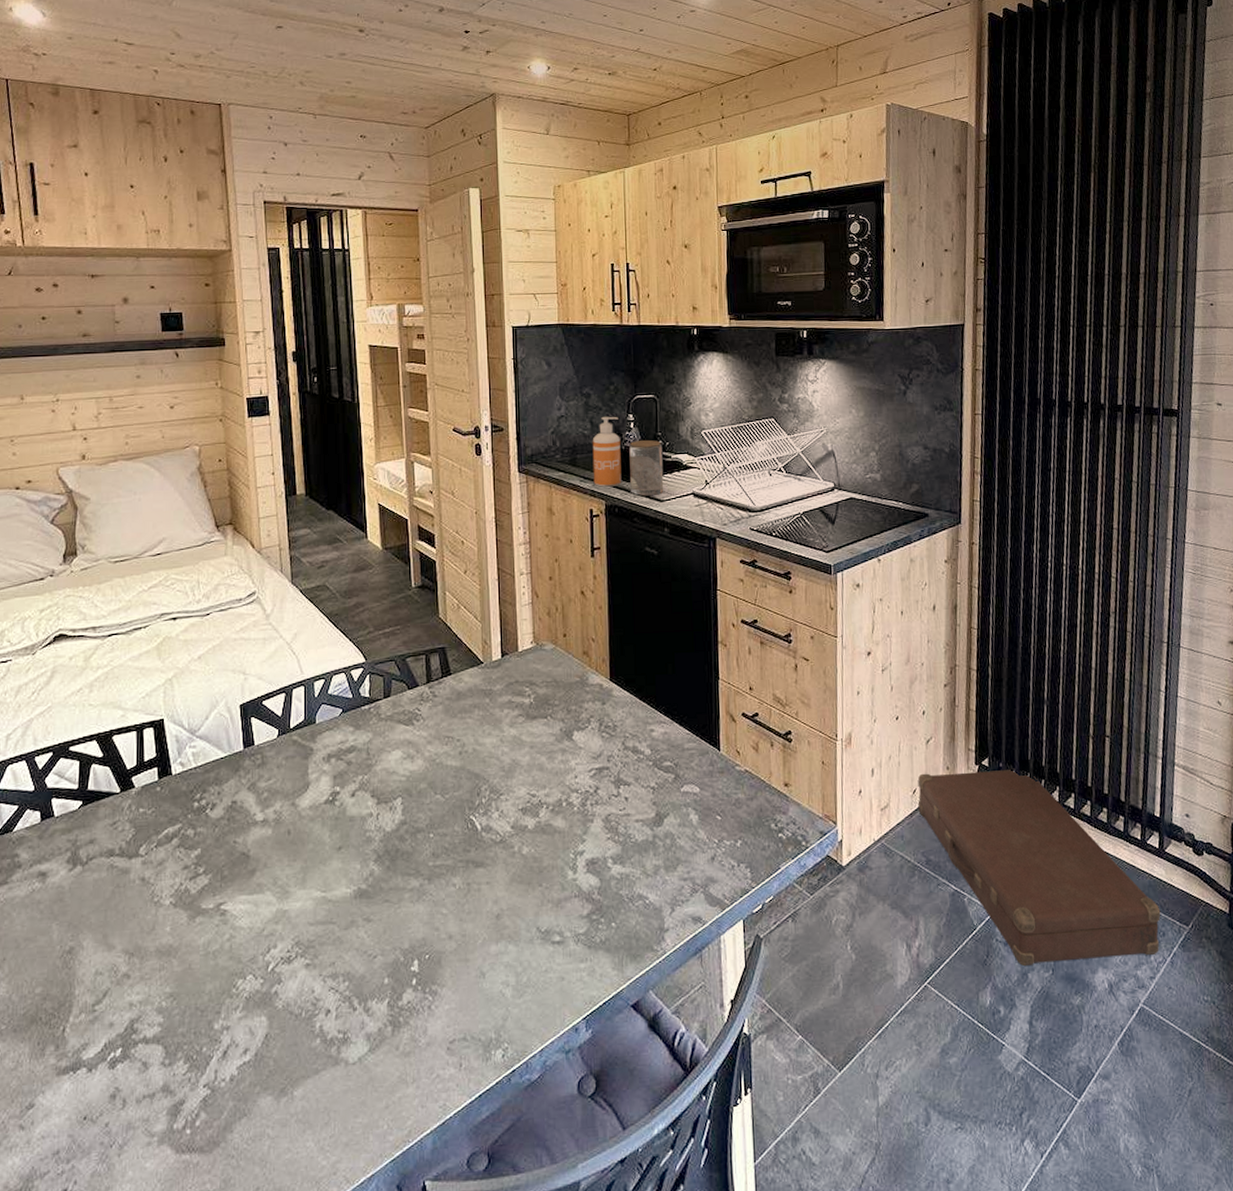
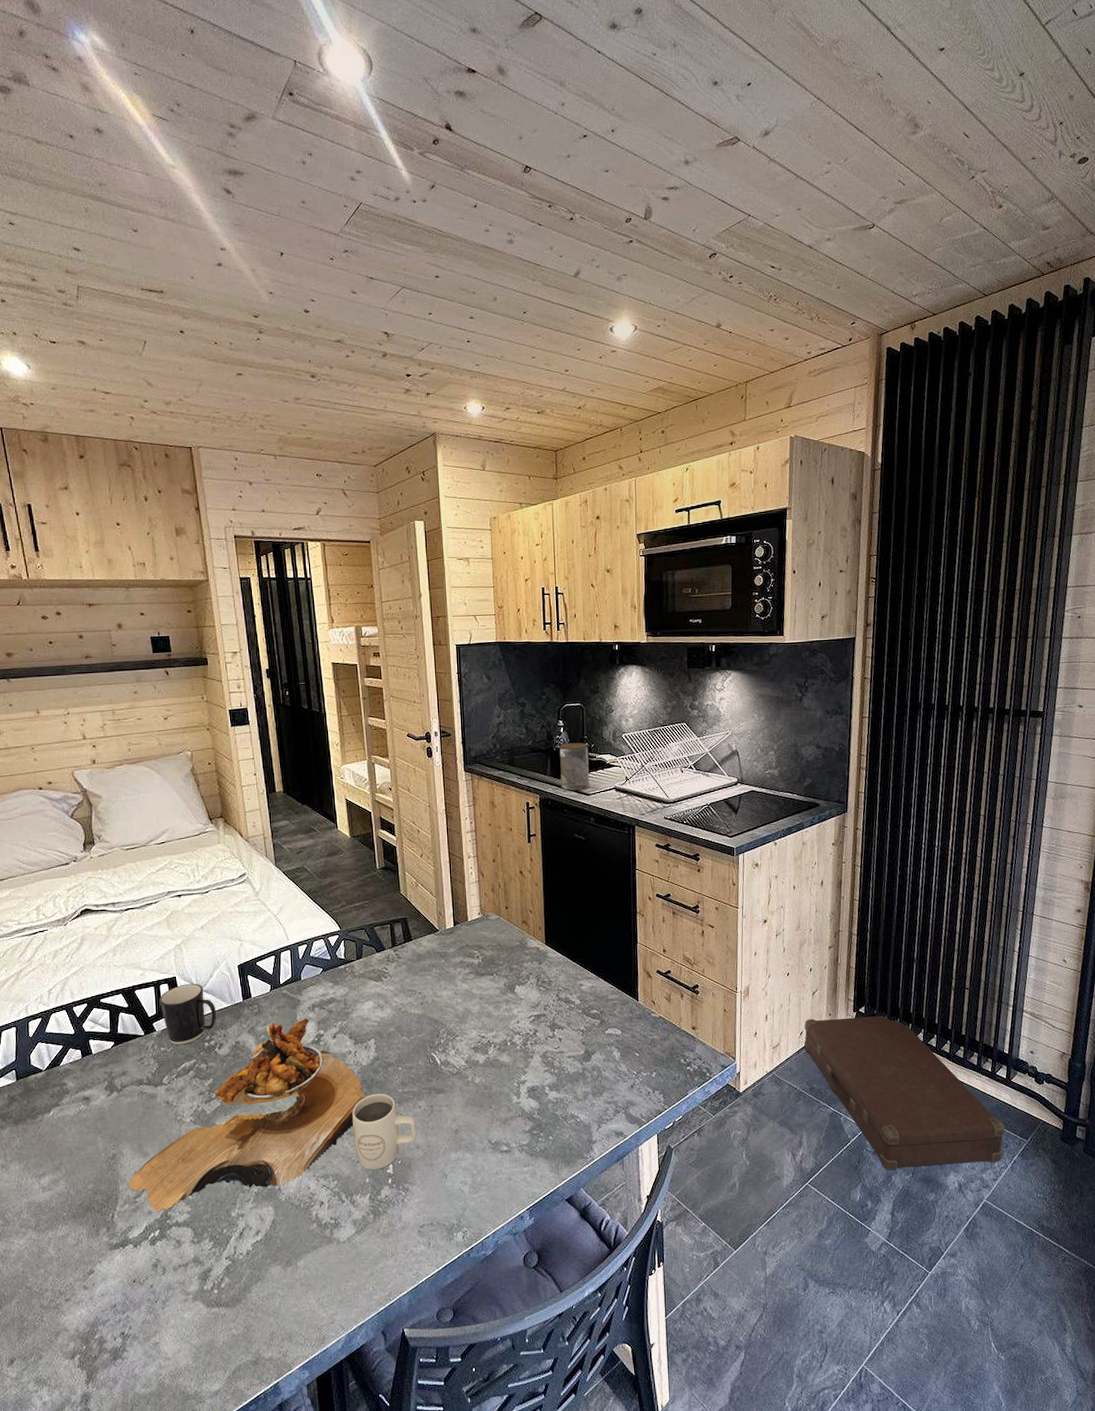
food platter: none [86,771,388,1024] -> present [128,1018,365,1212]
mug: none [141,727,211,806] -> present [159,983,217,1045]
mug: none [370,867,450,967] -> present [352,1093,418,1170]
soap dispenser: present [592,416,622,487] -> none [527,722,554,783]

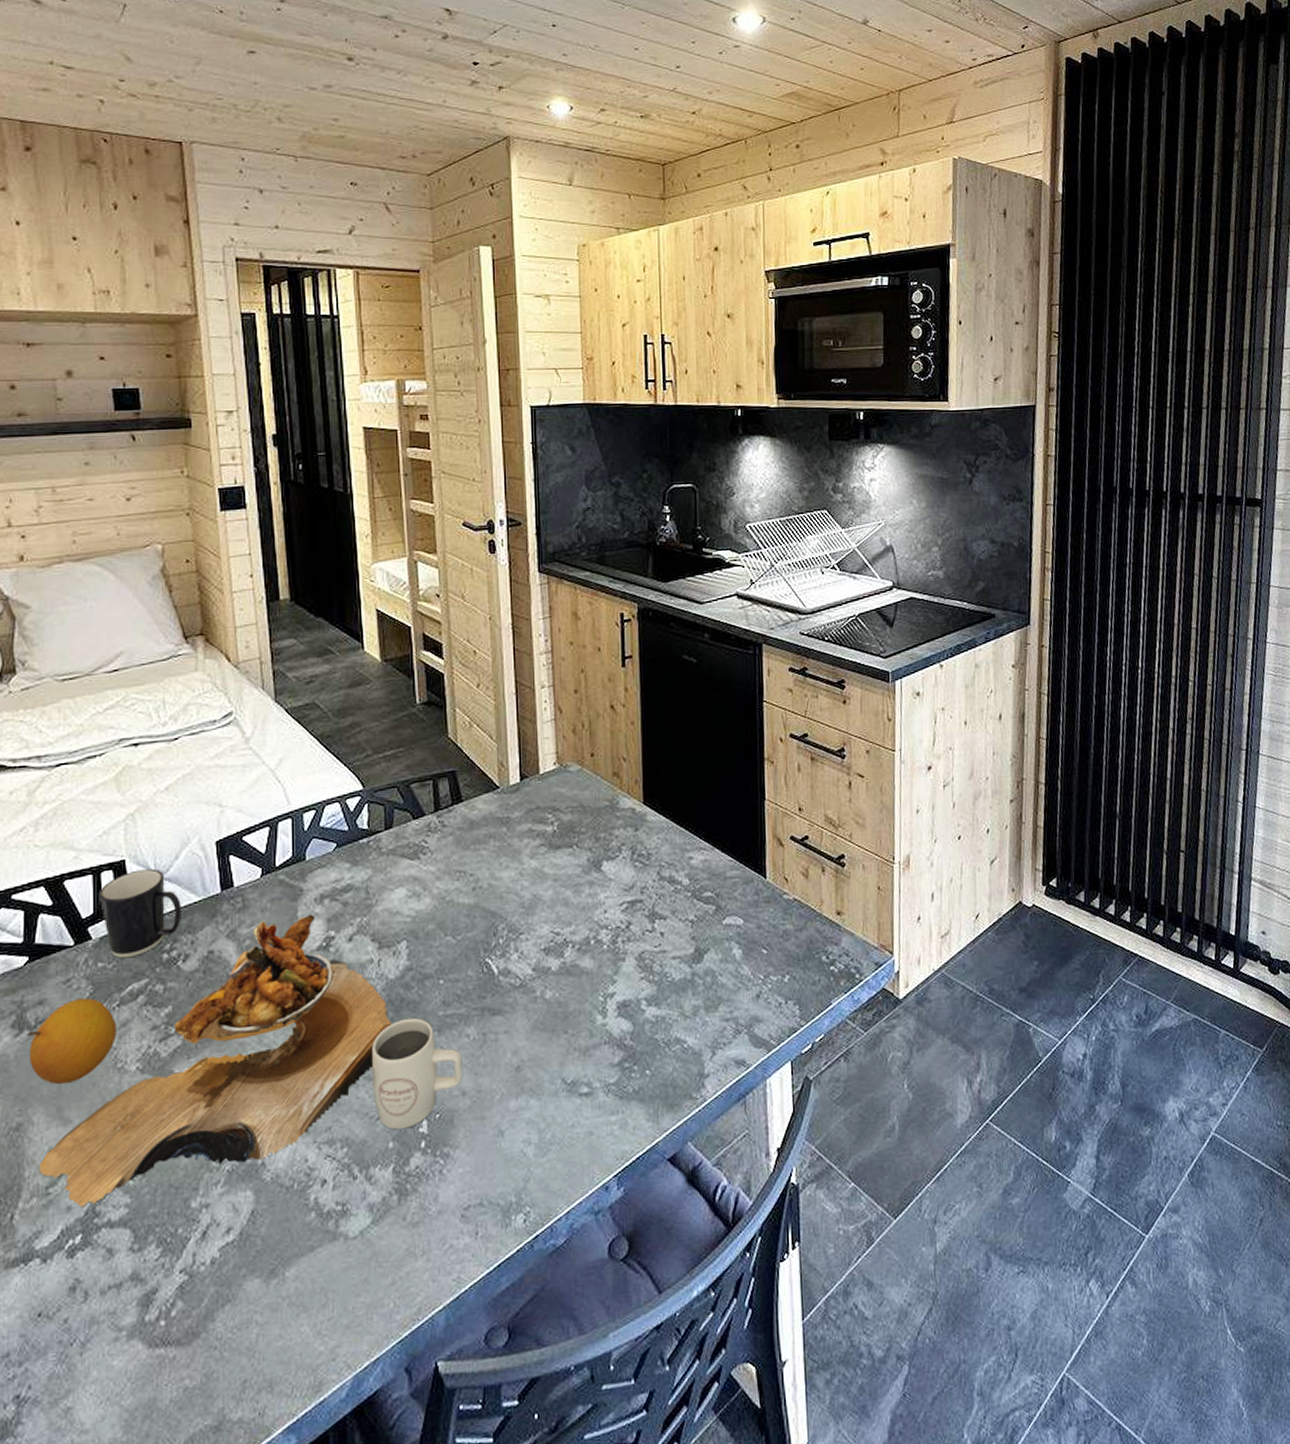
fruit: none [116,1071,176,1129] -> present [27,997,116,1084]
jar: present [559,742,590,791] -> none [665,534,704,599]
suitcase: present [804,1016,1005,1171] -> none [981,890,1235,1099]

